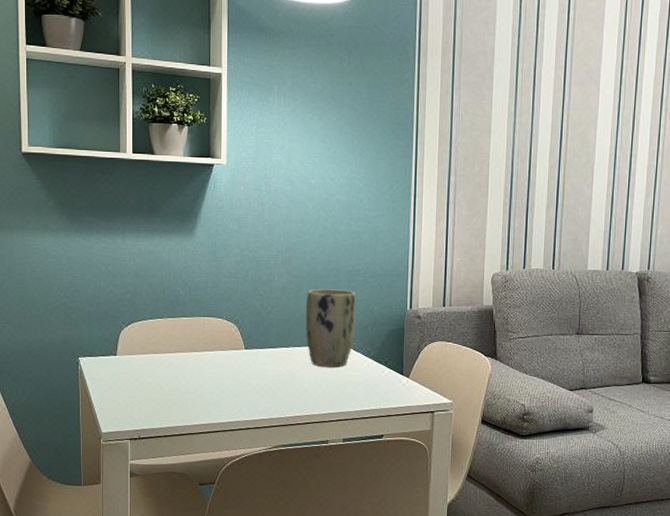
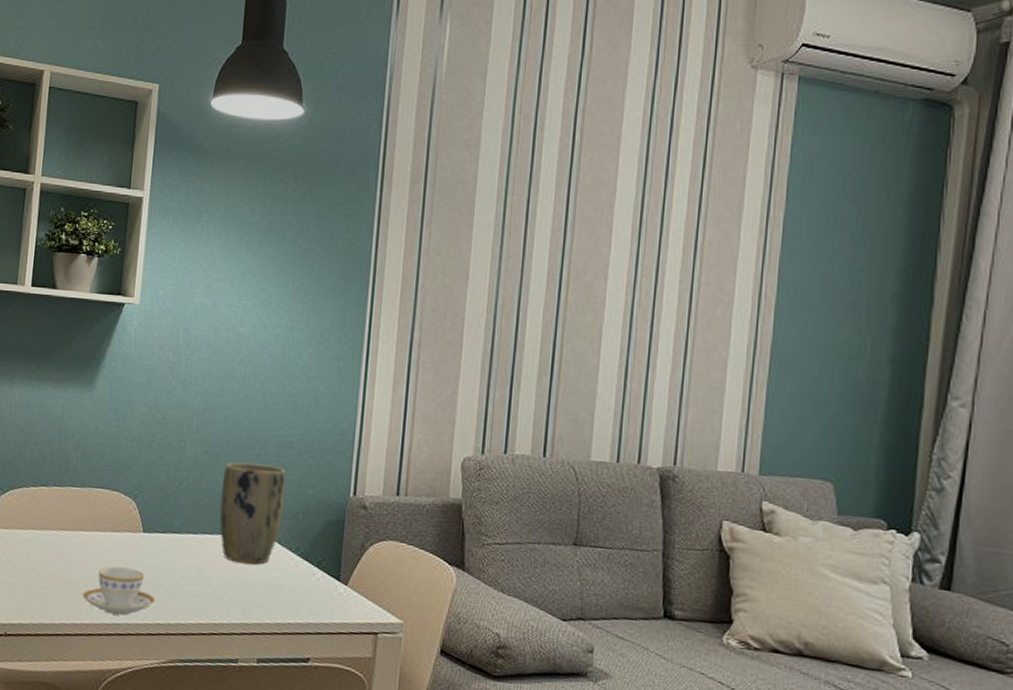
teacup: none [200,377,260,415] -> present [82,566,156,615]

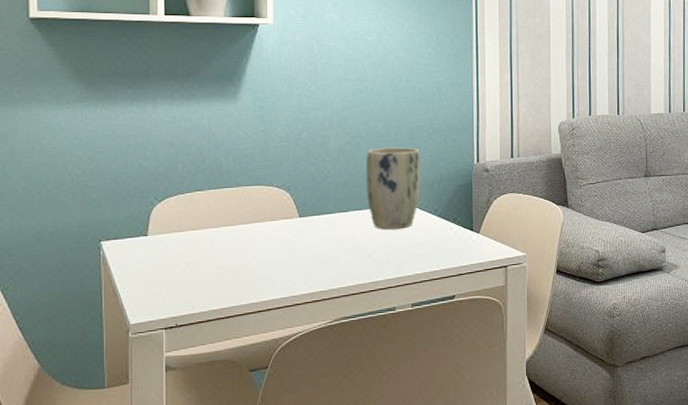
teacup: present [82,566,156,615] -> none [248,249,318,291]

